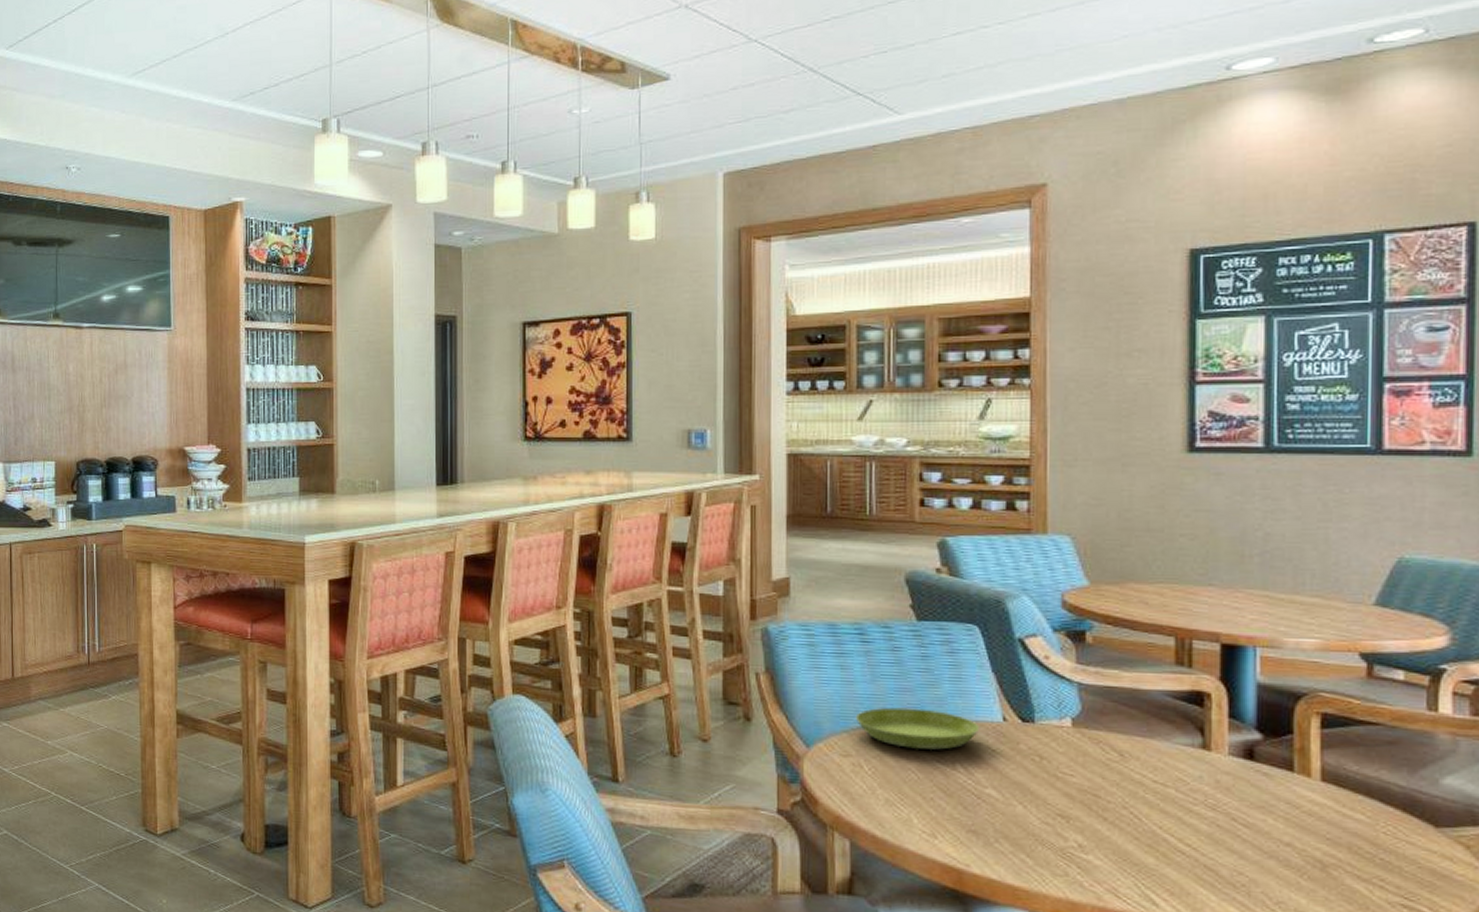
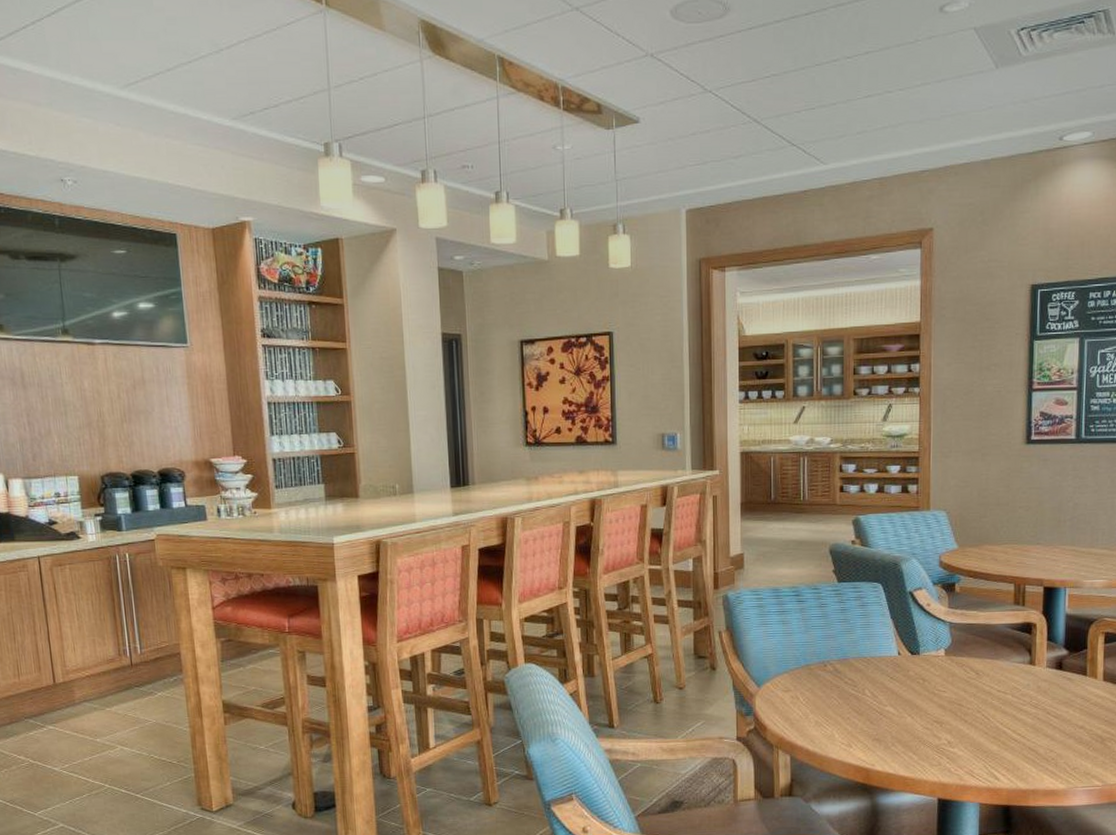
saucer: present [855,707,980,750] -> none [793,650,882,681]

